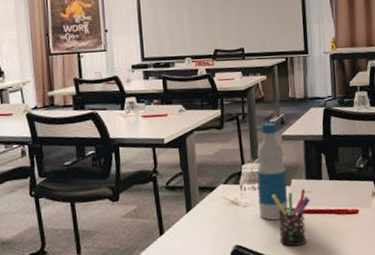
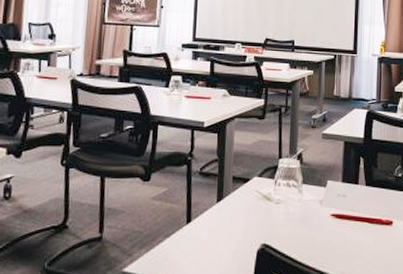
bottle: present [257,122,288,220] -> none [291,118,323,221]
pen holder: present [272,188,310,246] -> none [306,191,344,252]

